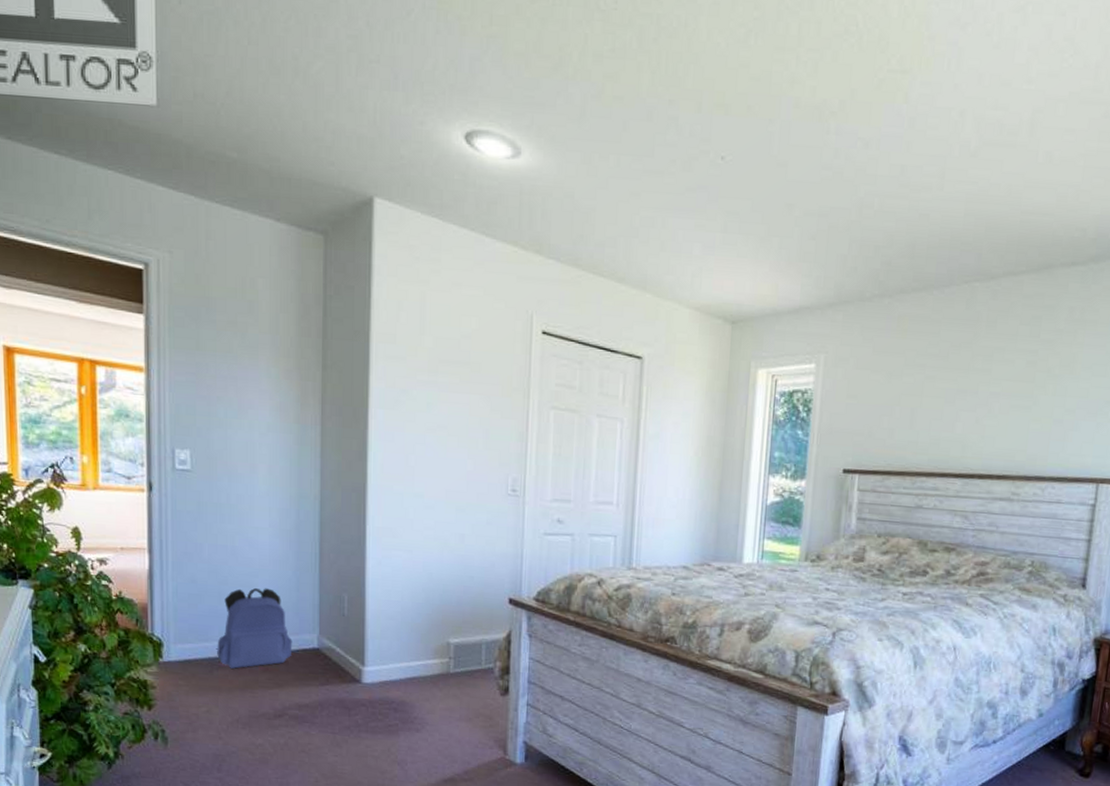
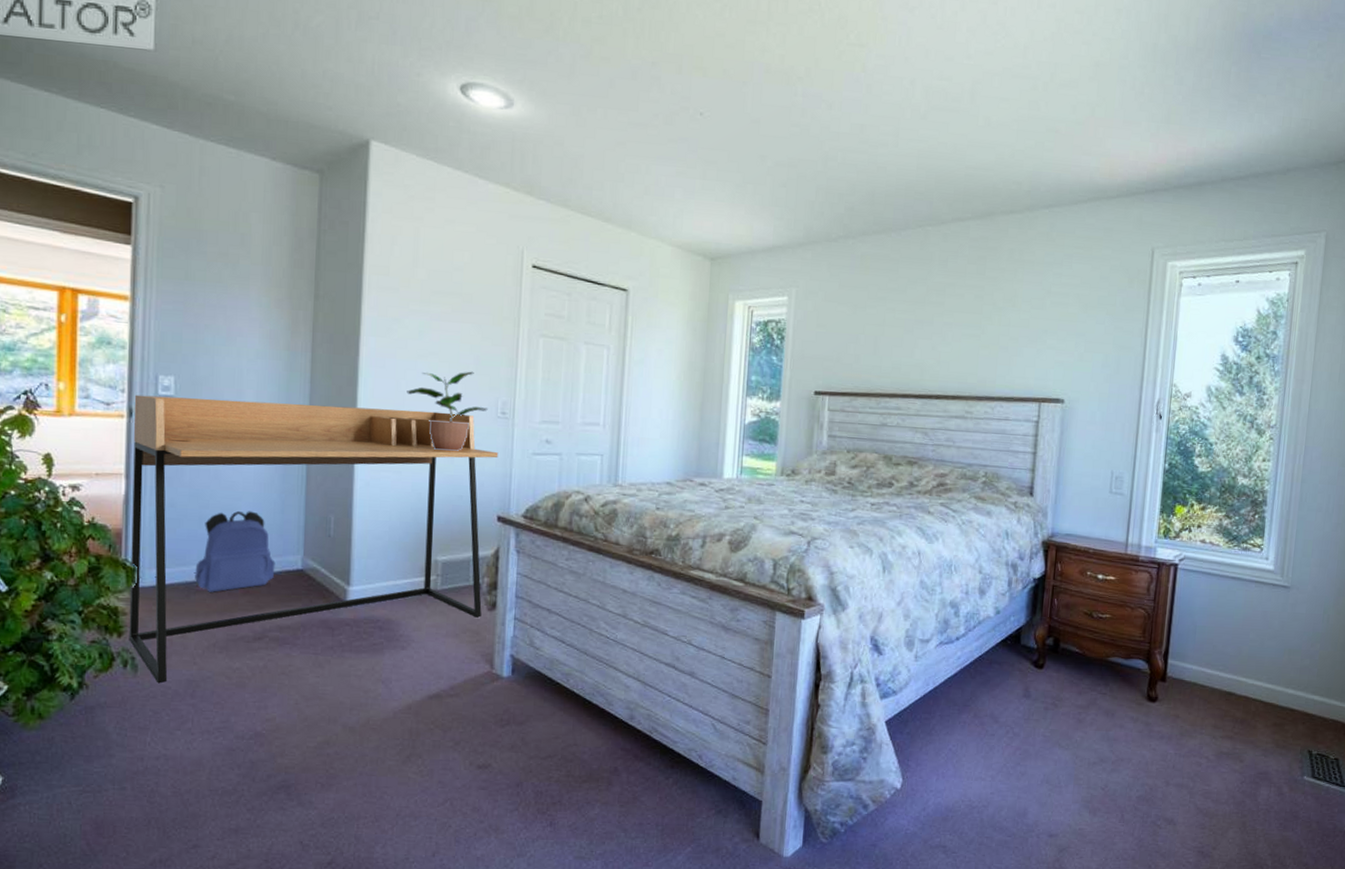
desk: none [153,468,509,756] -> present [128,394,499,684]
potted plant: none [416,445,498,530] -> present [407,371,488,451]

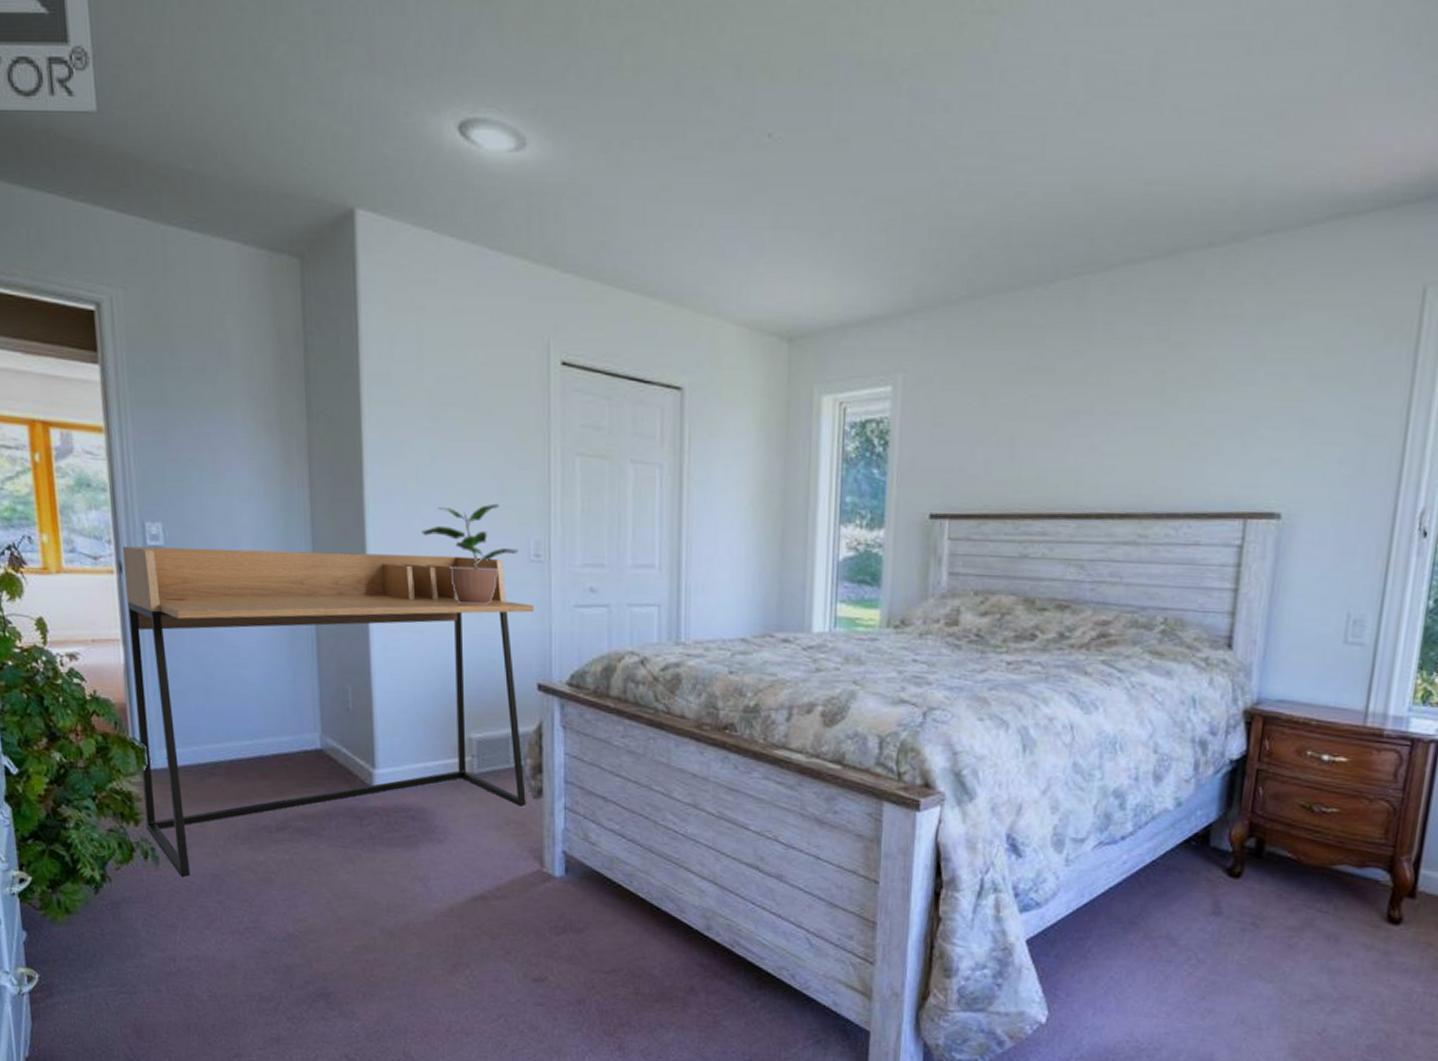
backpack: present [195,511,276,592] -> none [207,681,292,776]

